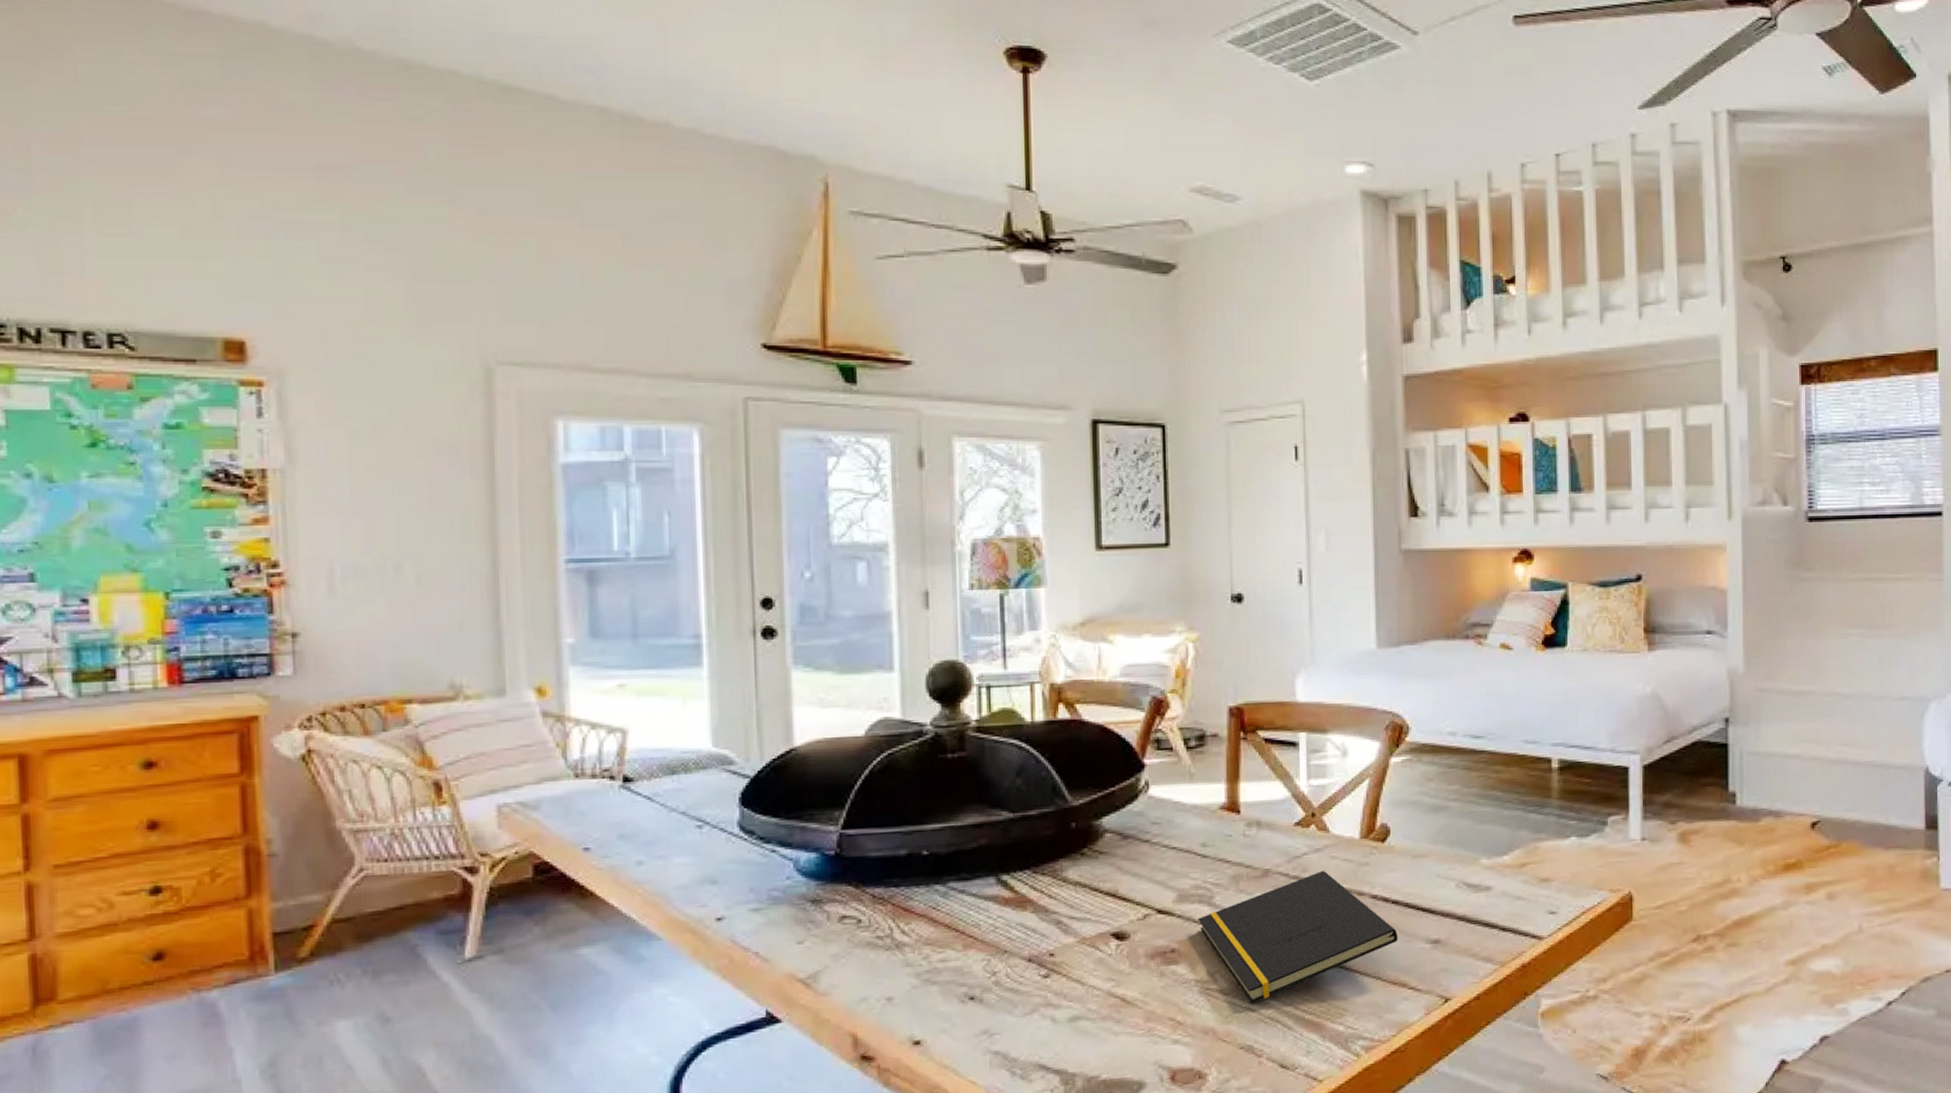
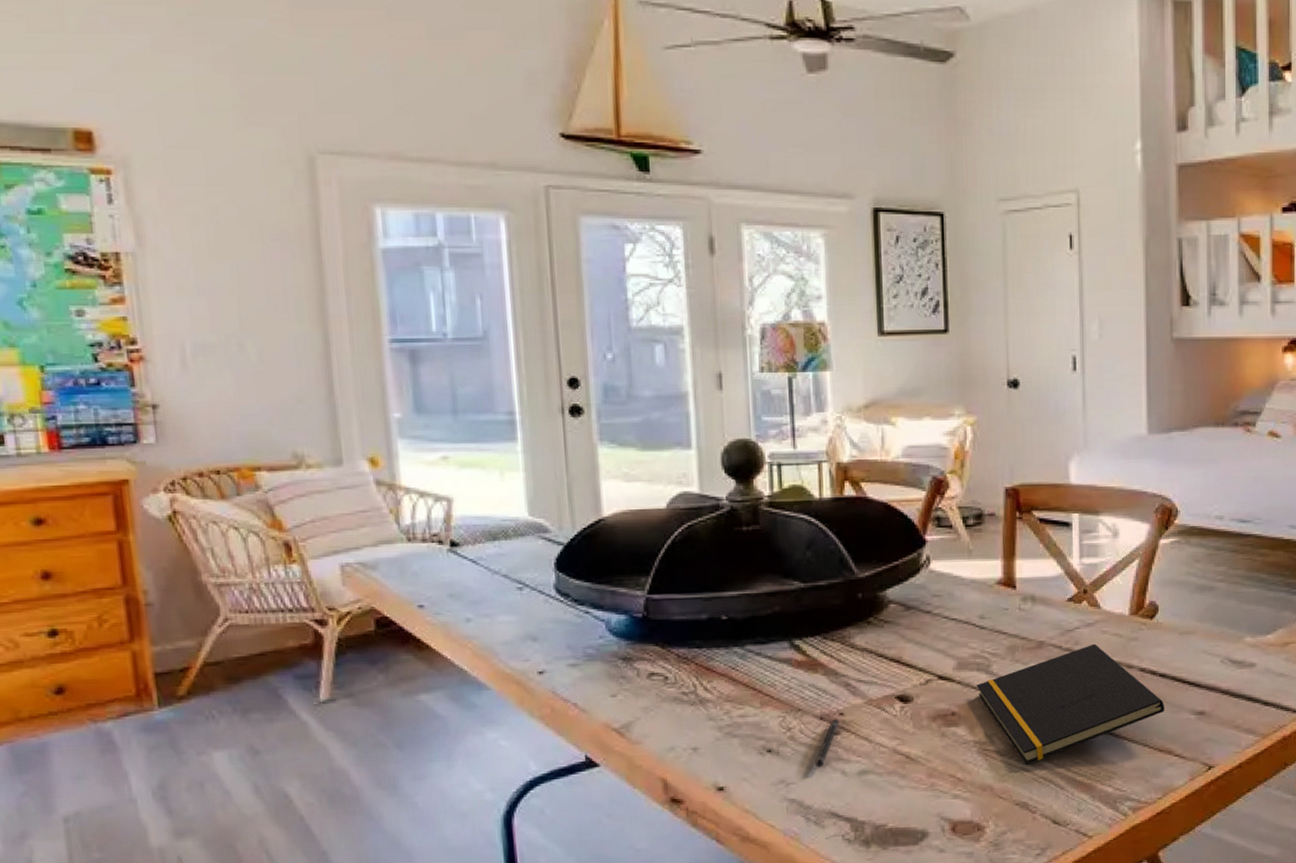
pen: none [1022,960,1050,1016] -> present [815,718,840,768]

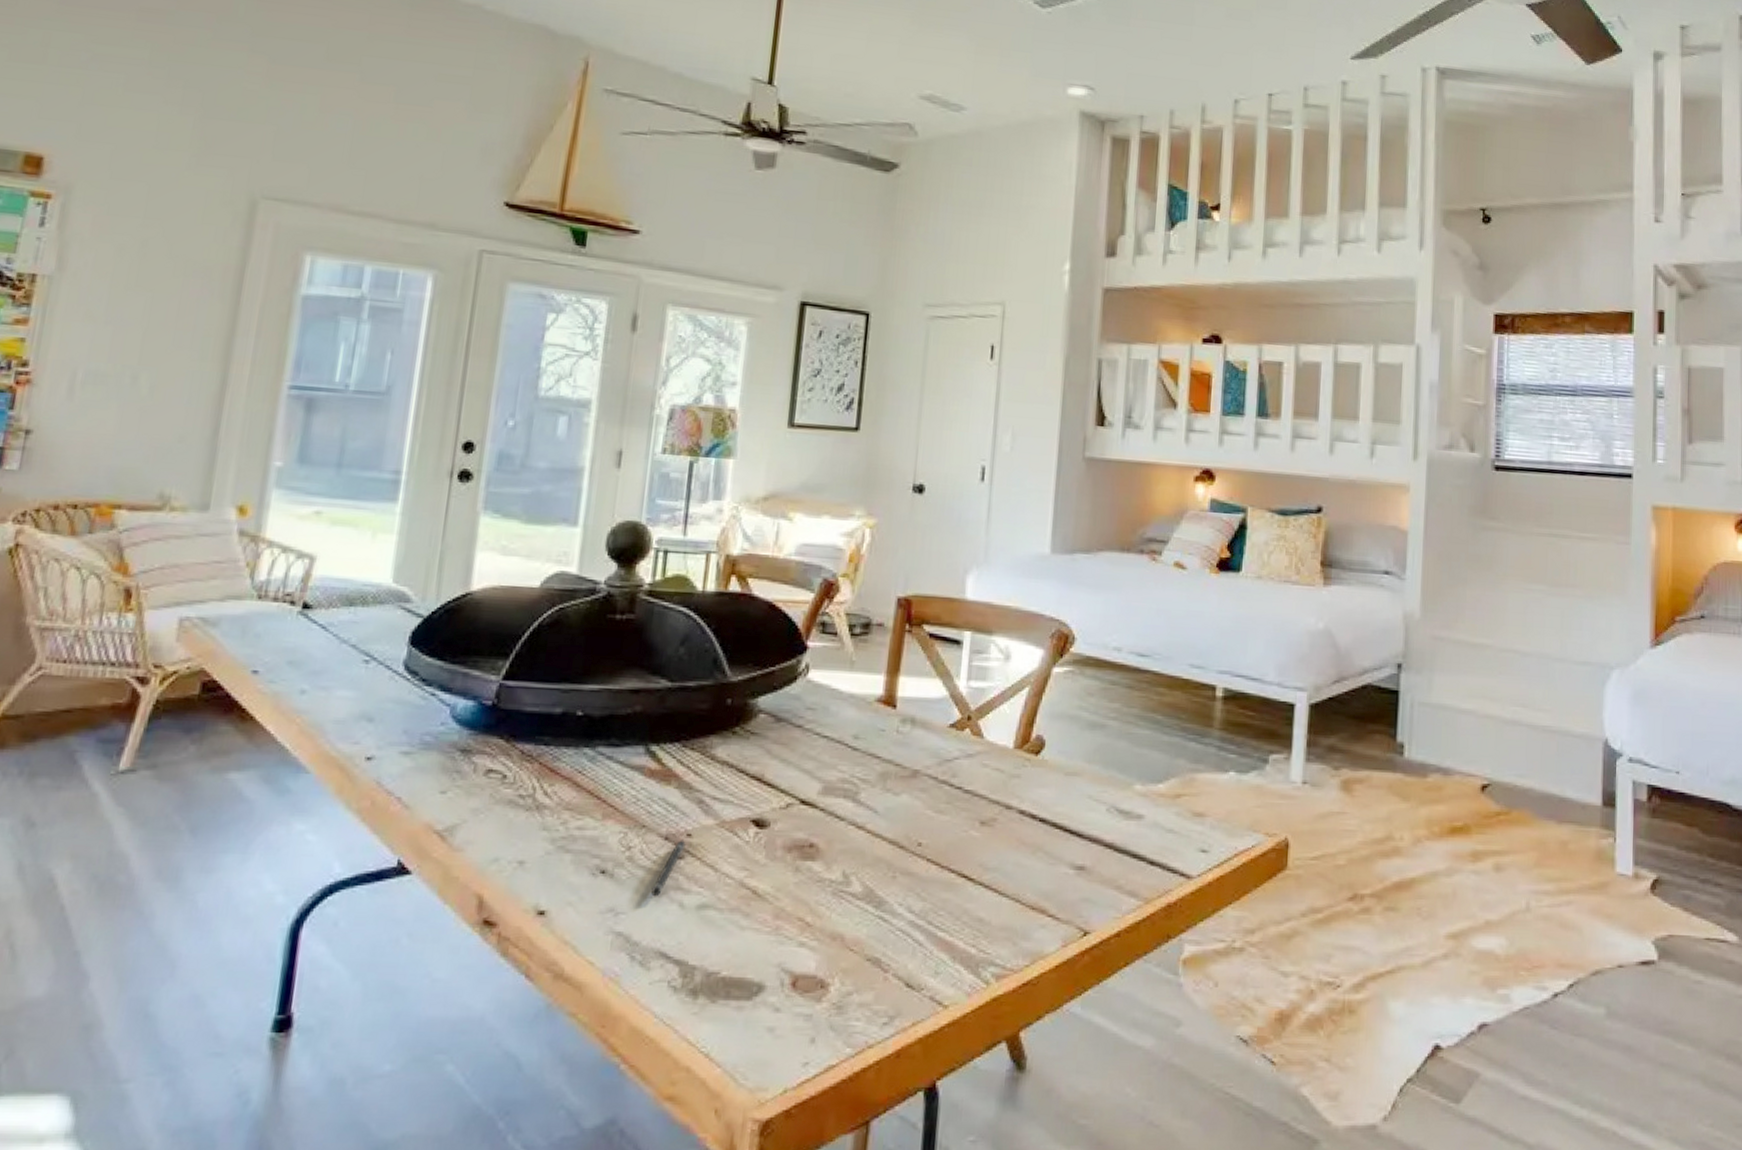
notepad: present [976,643,1164,765] -> none [840,777,1042,913]

